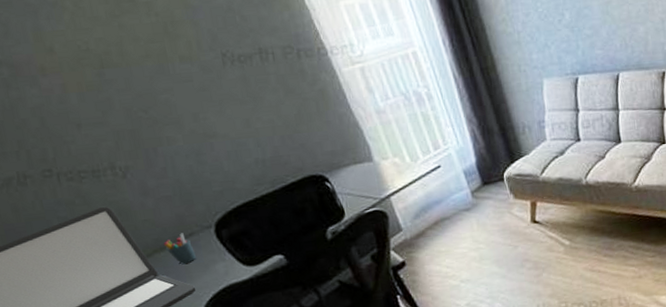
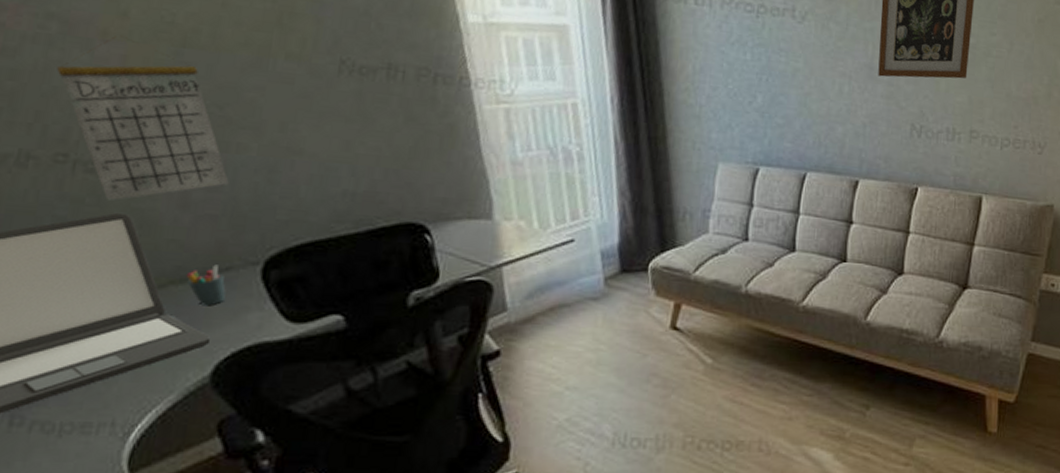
calendar: none [19,68,171,199] -> present [57,35,229,200]

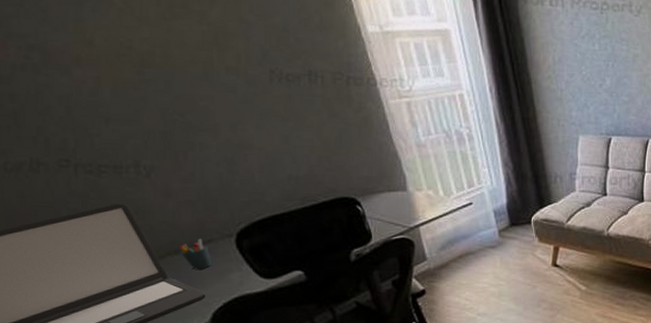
calendar: present [57,35,229,200] -> none [46,60,199,194]

